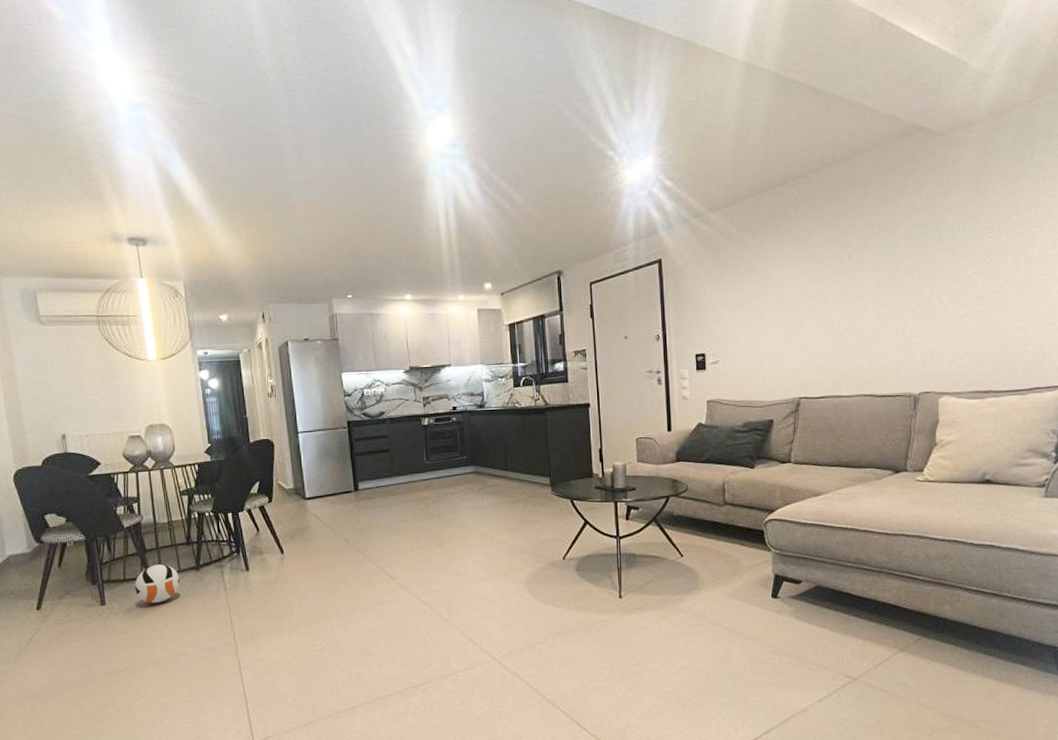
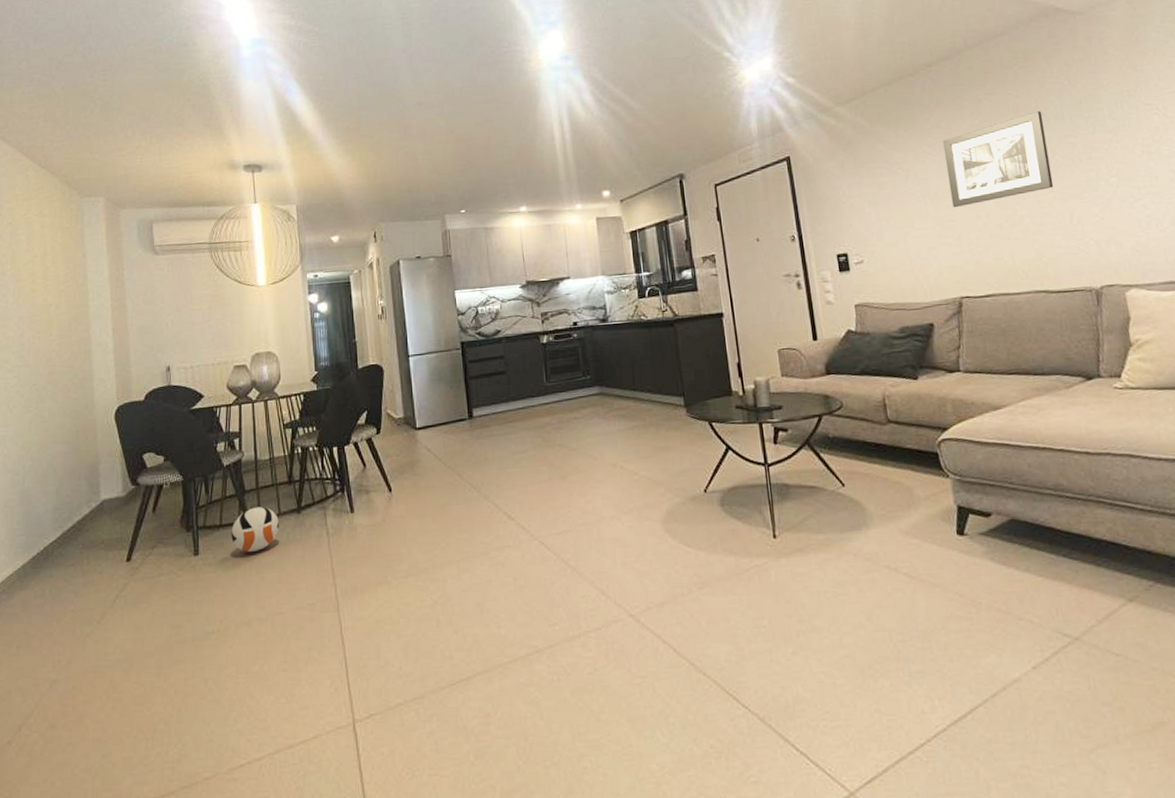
wall art: none [801,228,893,316] -> present [942,111,1054,208]

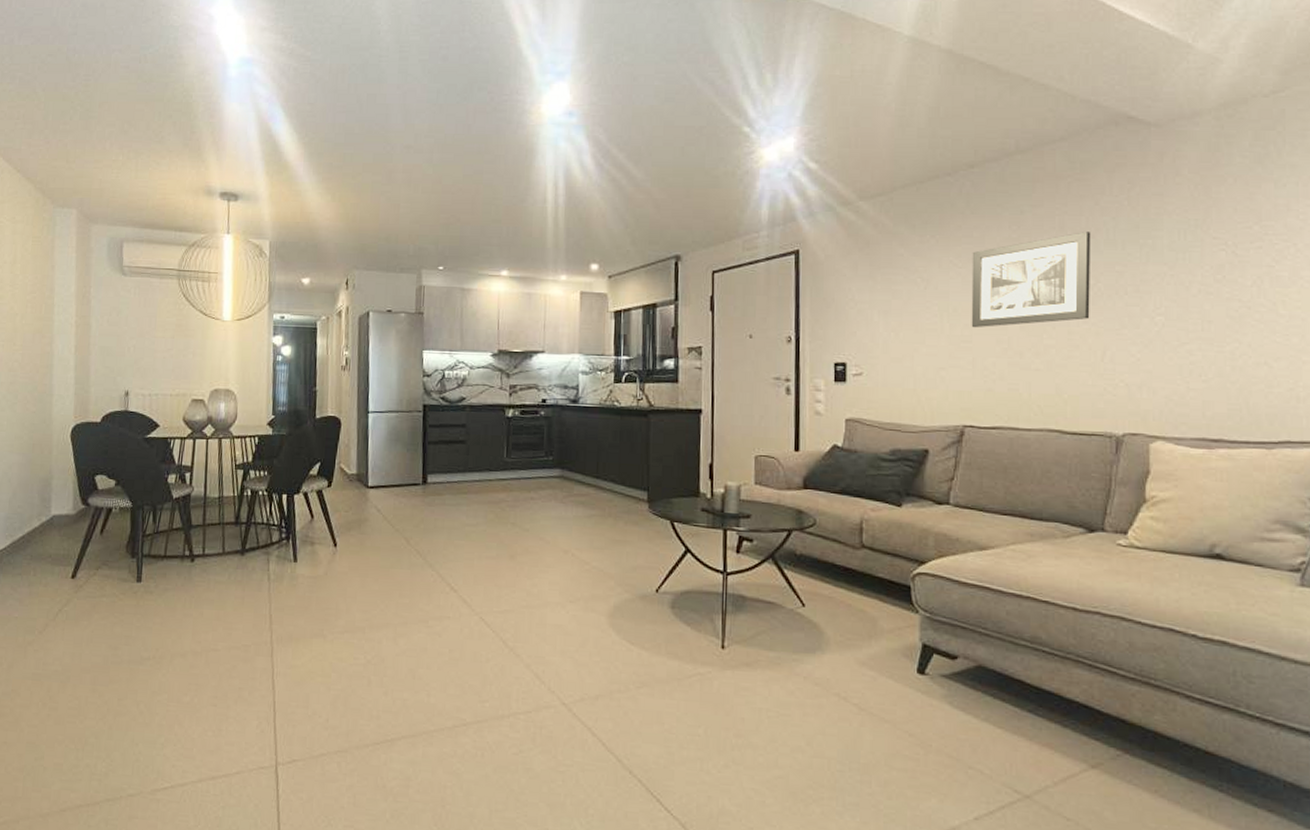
ball: present [231,506,279,553] -> none [174,543,222,587]

